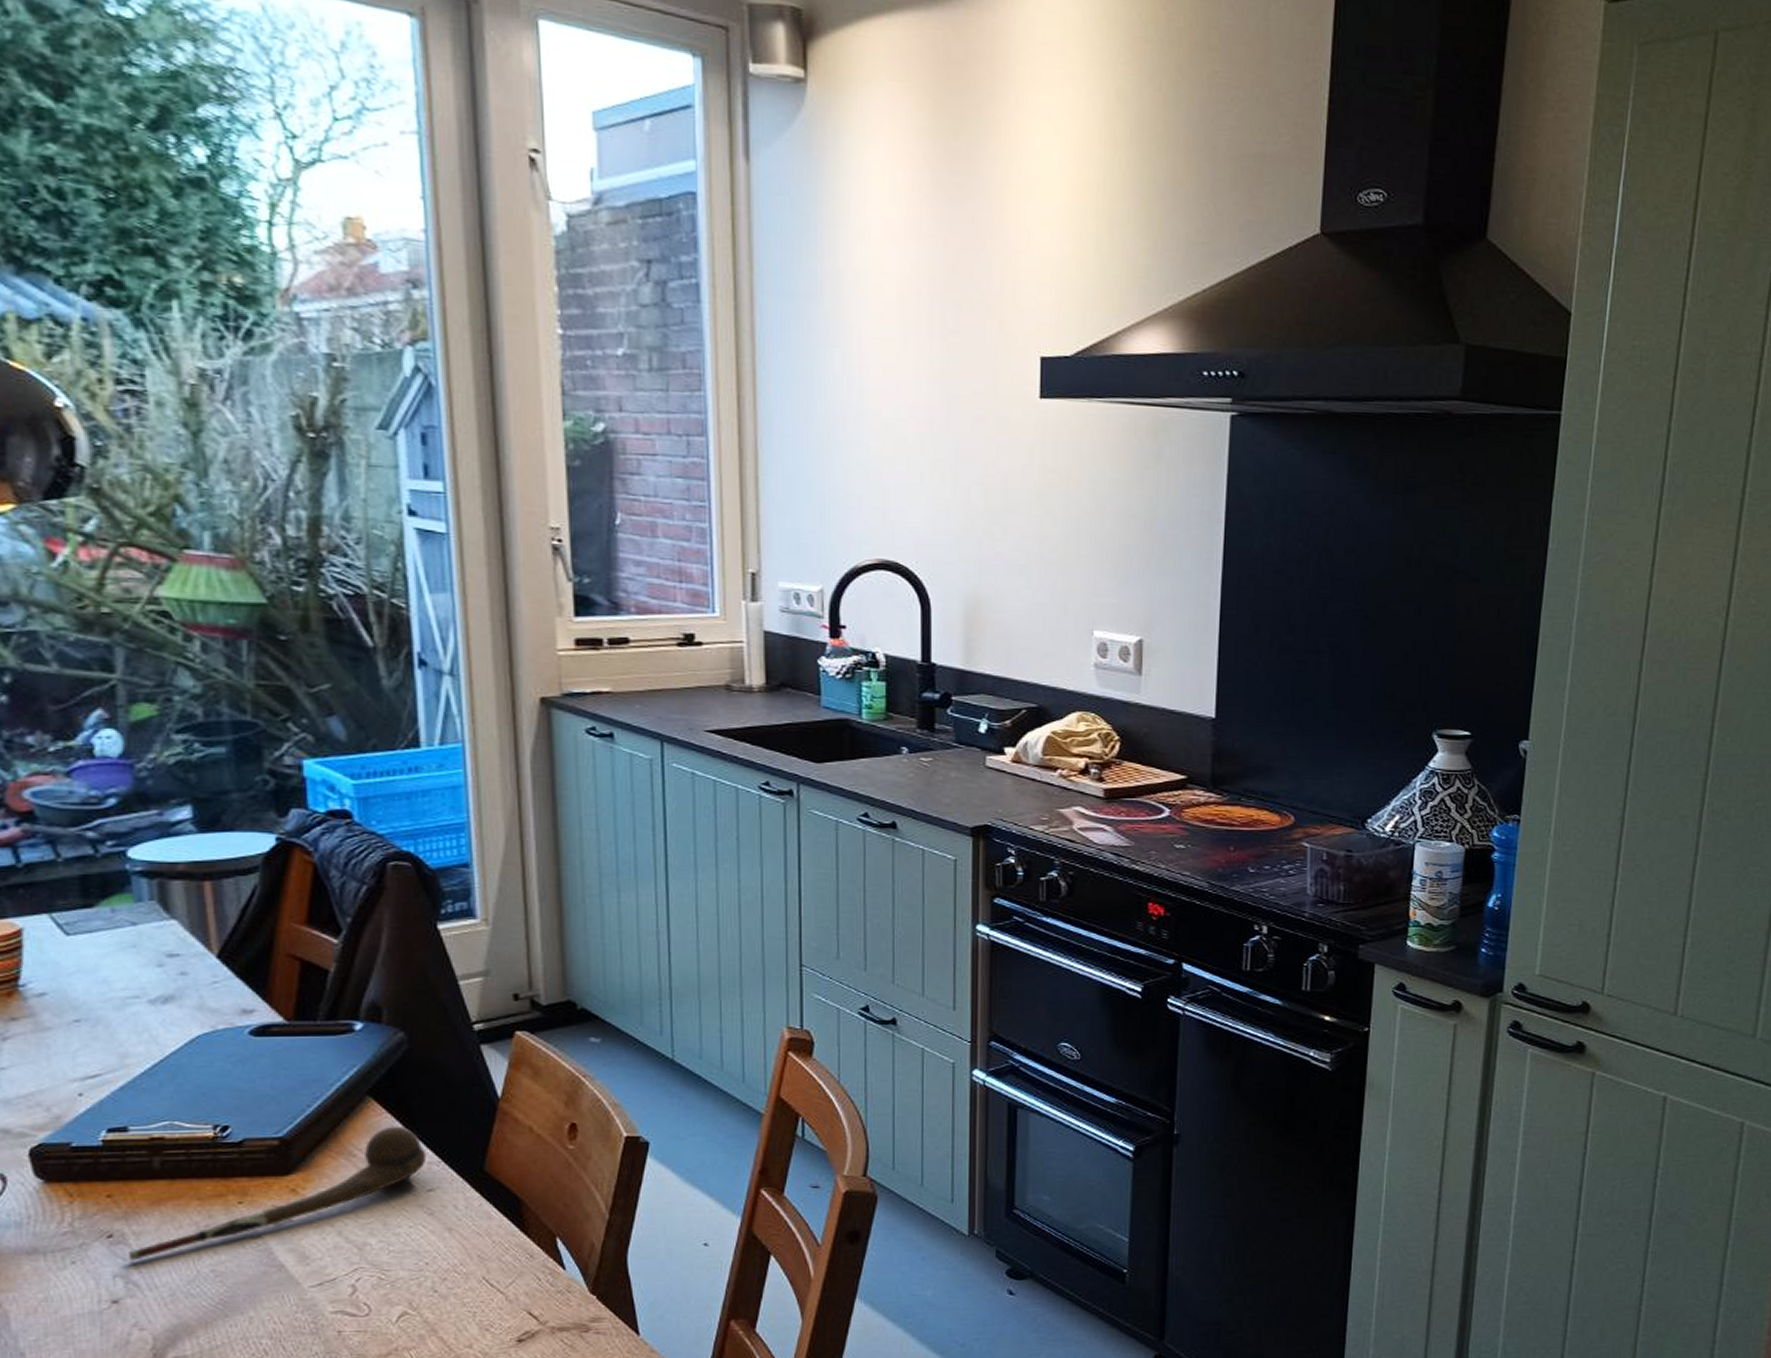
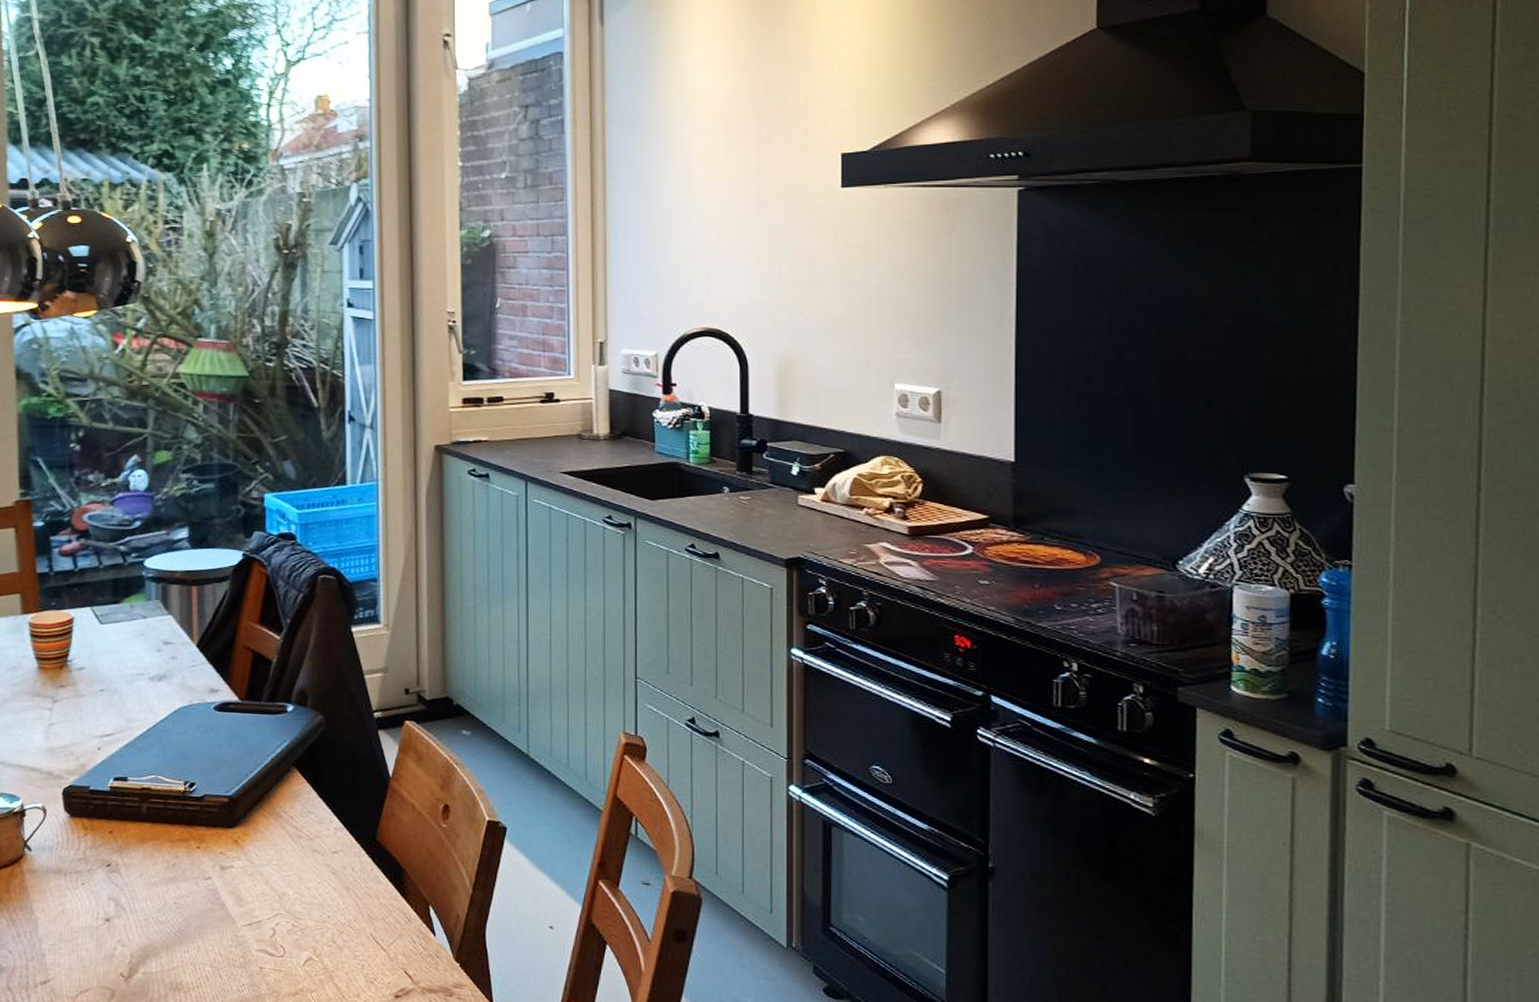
spoon: present [129,1126,427,1262] -> none [120,794,334,888]

